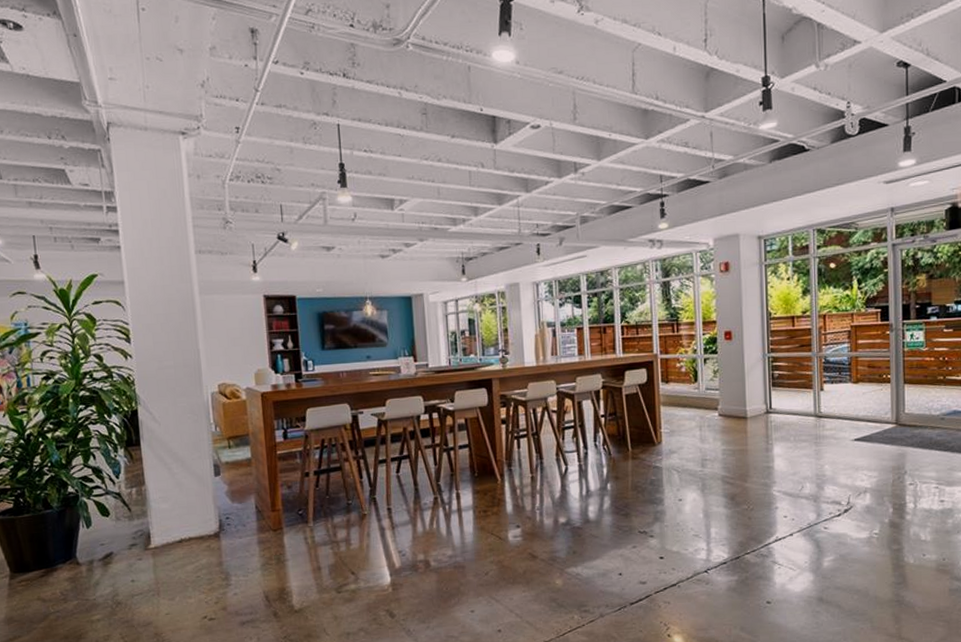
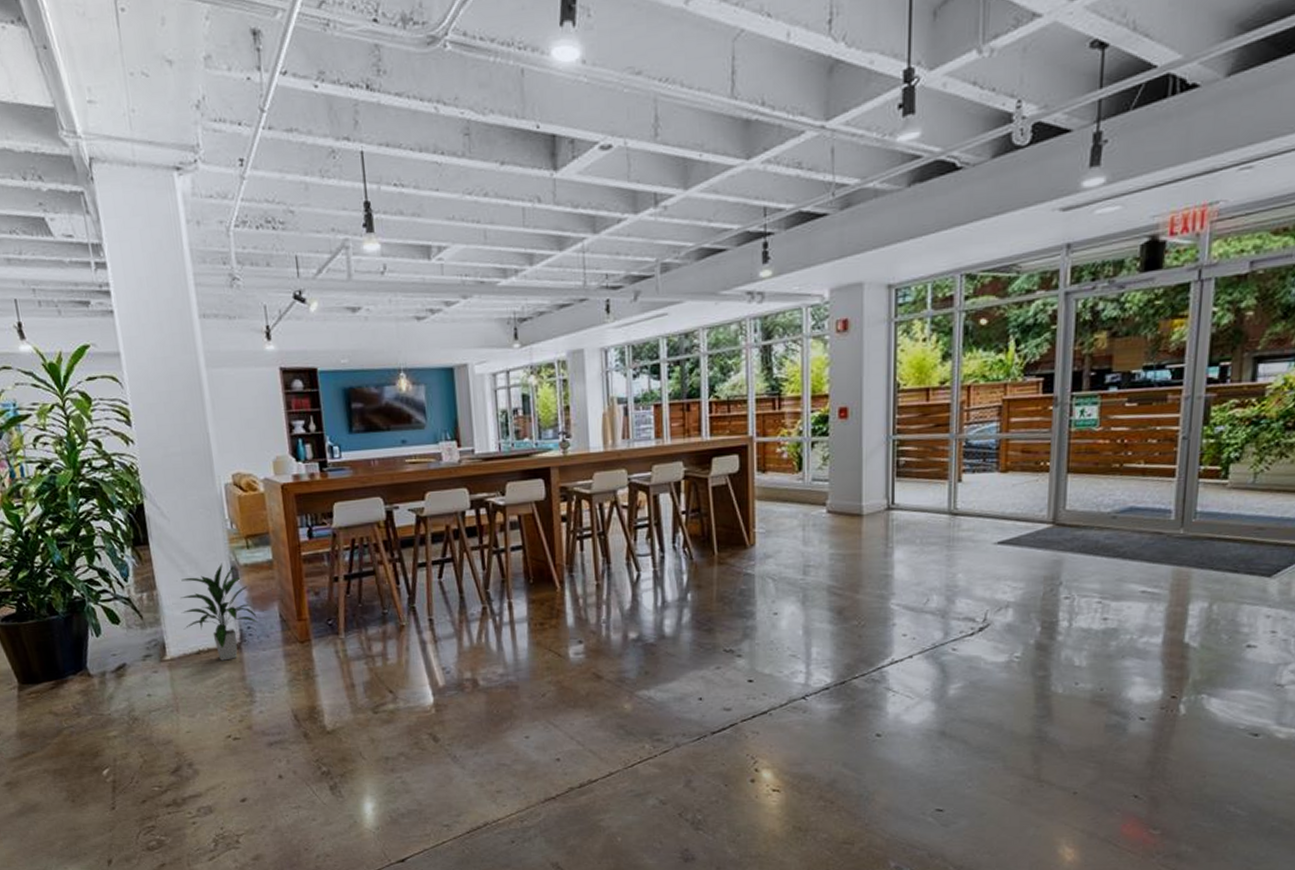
indoor plant: none [166,461,236,548] -> present [180,562,258,661]

